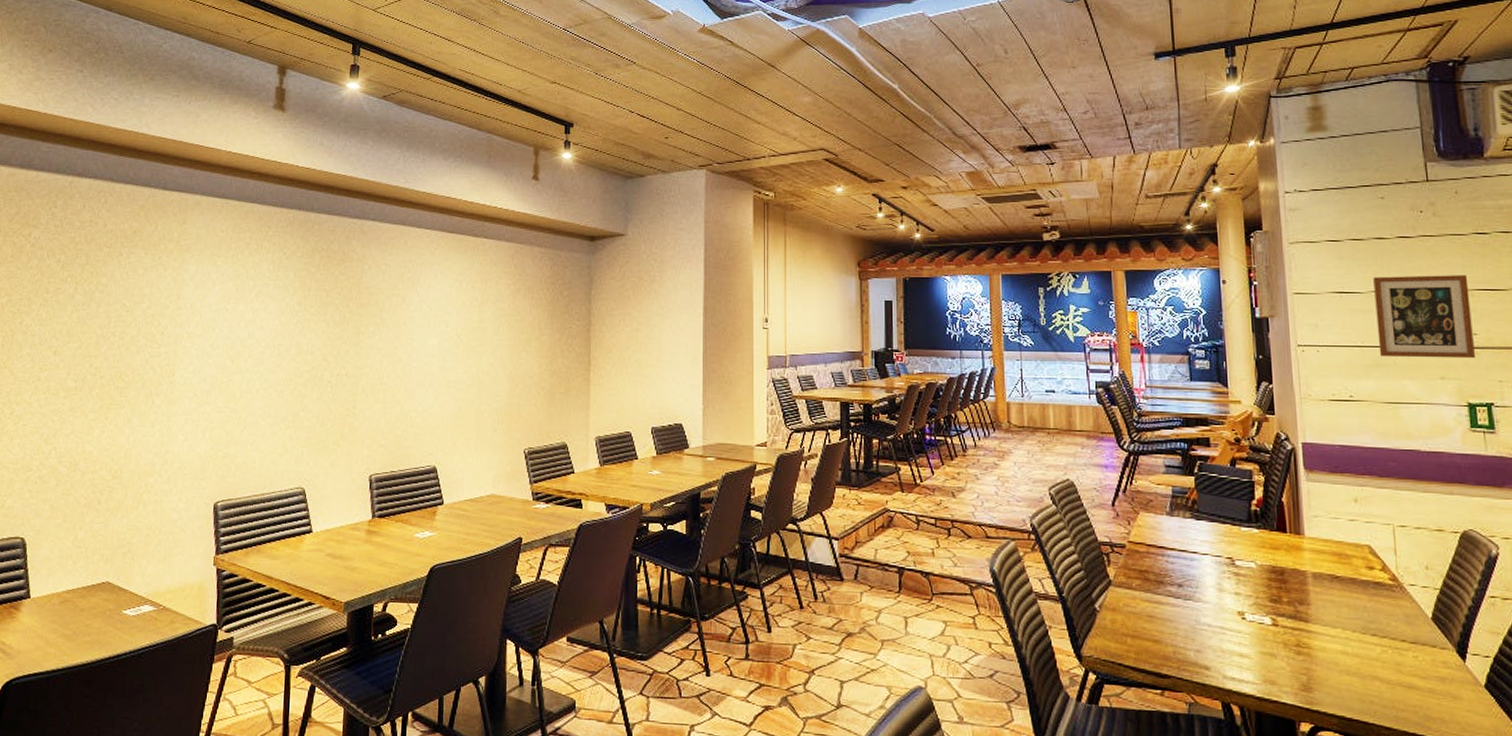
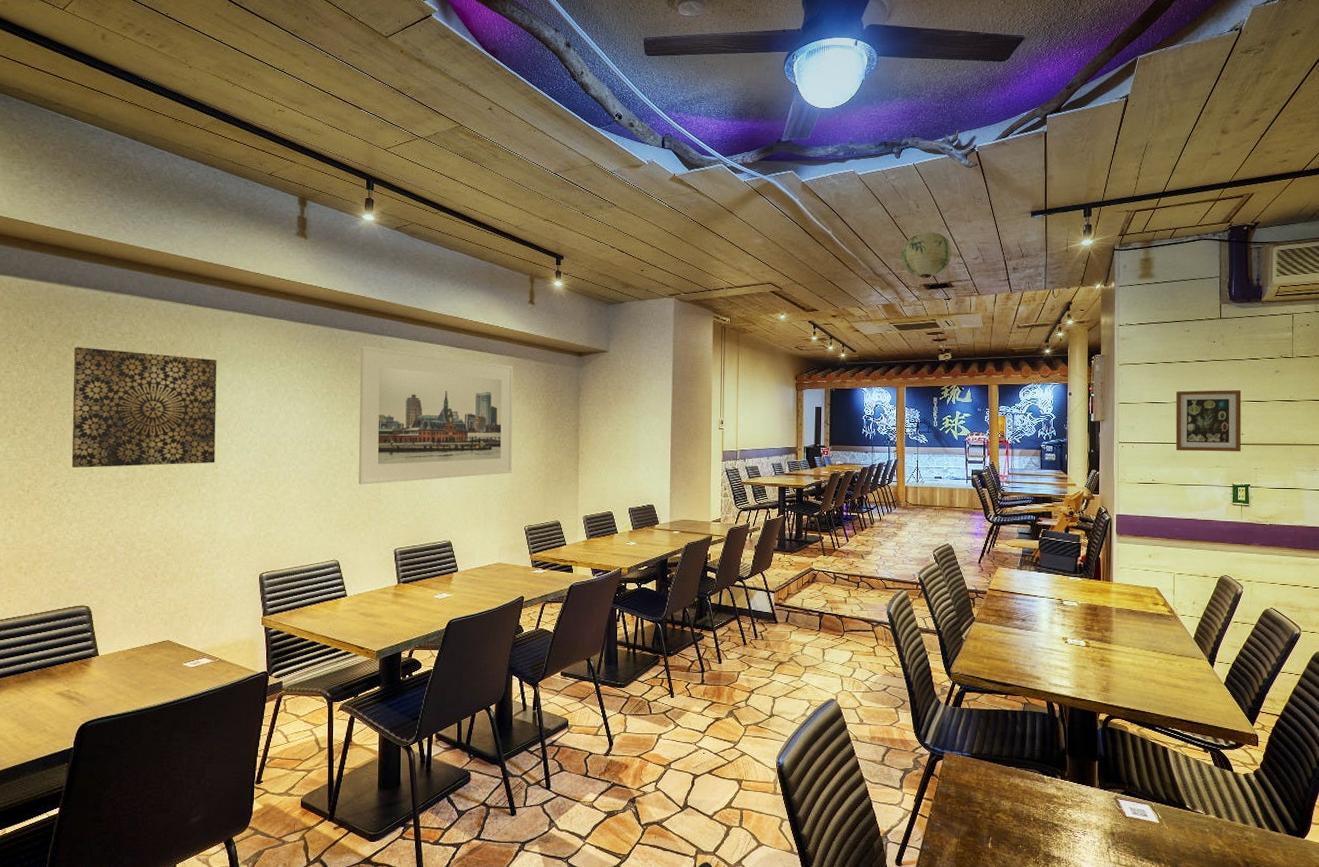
wall art: none [18,237,181,375] -> present [71,347,217,468]
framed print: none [331,232,513,396] -> present [358,345,513,485]
paper lantern: none [987,81,1054,139] -> present [900,231,952,279]

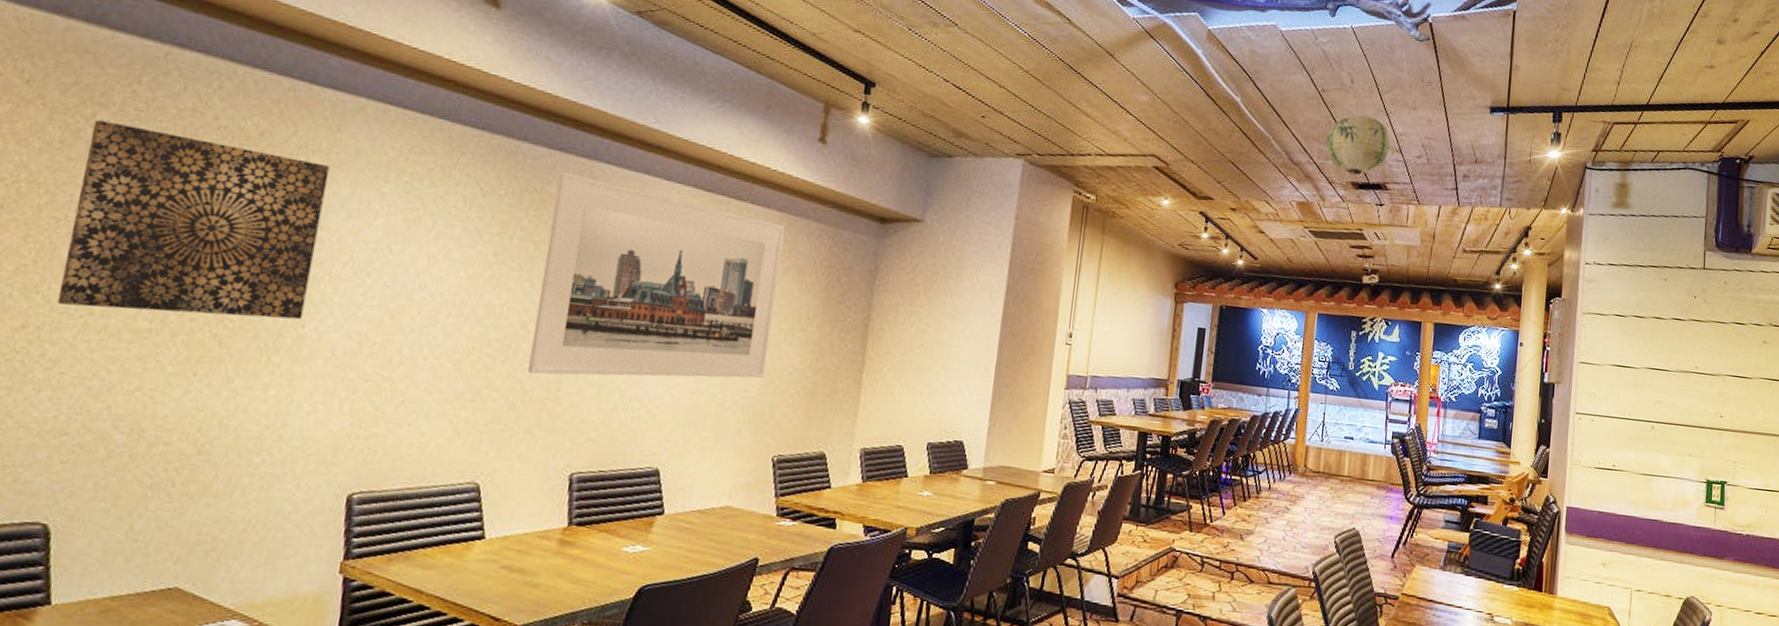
picture frame: present [1175,390,1242,452] -> none [1642,354,1723,439]

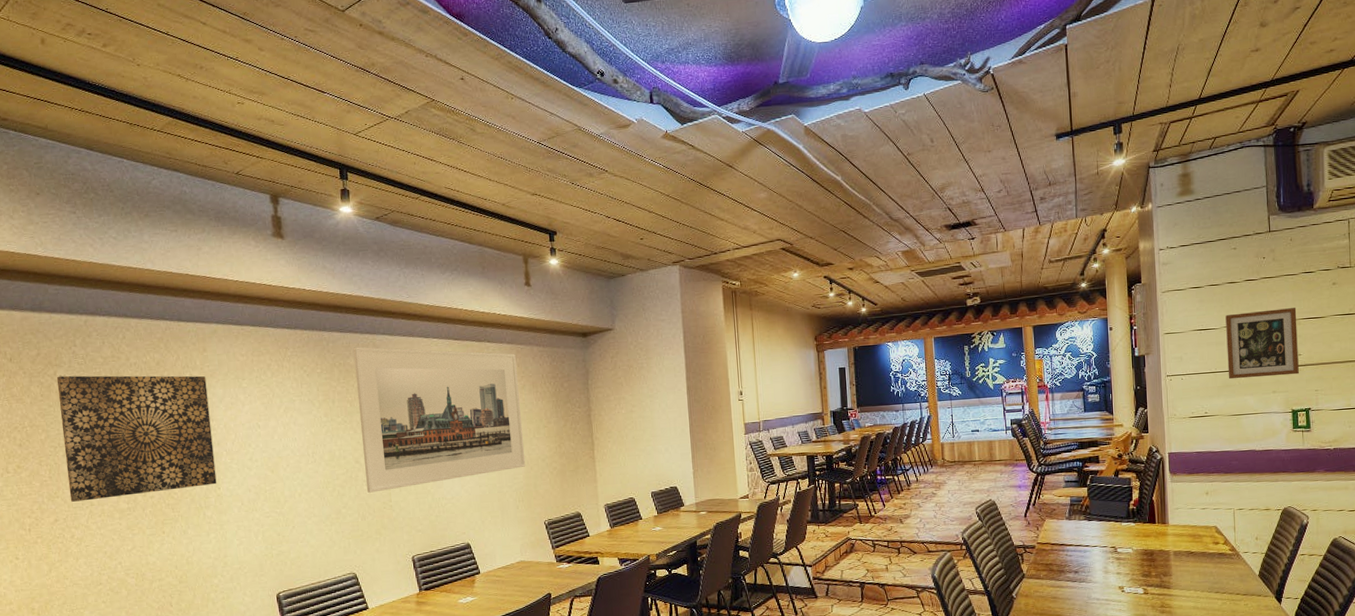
paper lantern: present [1325,114,1391,175] -> none [917,166,973,219]
picture frame: none [1642,354,1723,439] -> present [1225,308,1299,380]

